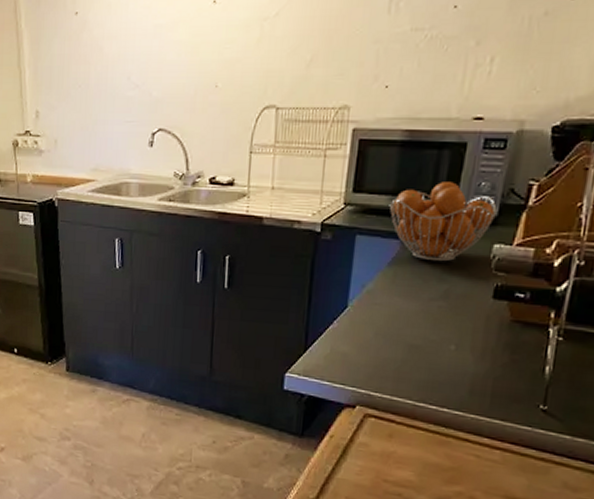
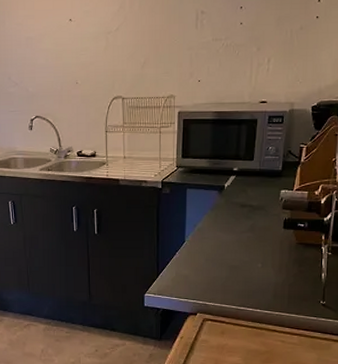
fruit basket: present [389,182,497,262] -> none [208,148,281,205]

